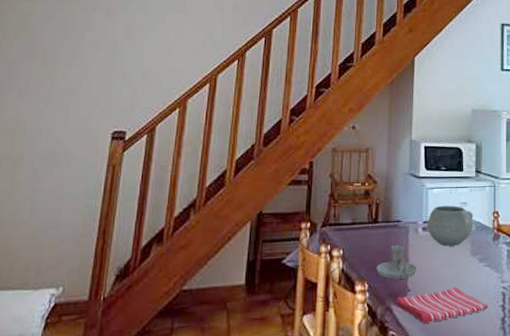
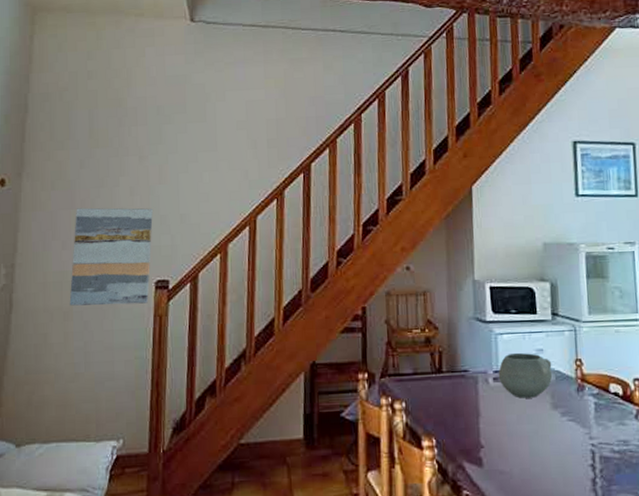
wall art: none [20,59,116,154] -> present [69,208,153,306]
candle holder: present [376,245,417,279] -> none [444,397,490,434]
dish towel: present [397,287,488,324] -> none [469,443,575,484]

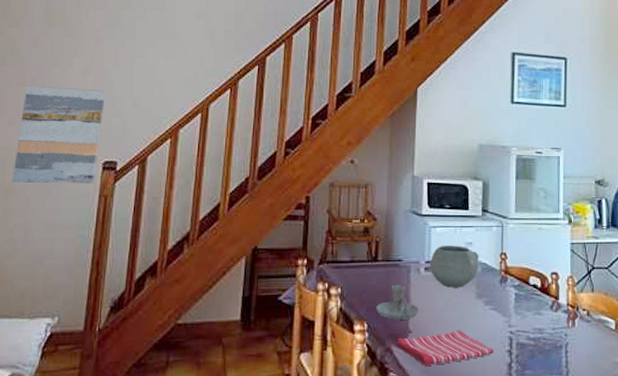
candle holder: none [444,397,490,434] -> present [376,285,418,320]
dish towel: none [469,443,575,484] -> present [398,330,494,367]

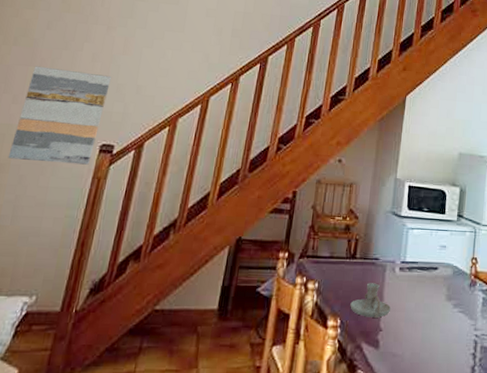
dish towel: present [398,330,494,367] -> none [368,330,459,366]
bowl: present [429,245,479,288] -> none [404,246,452,289]

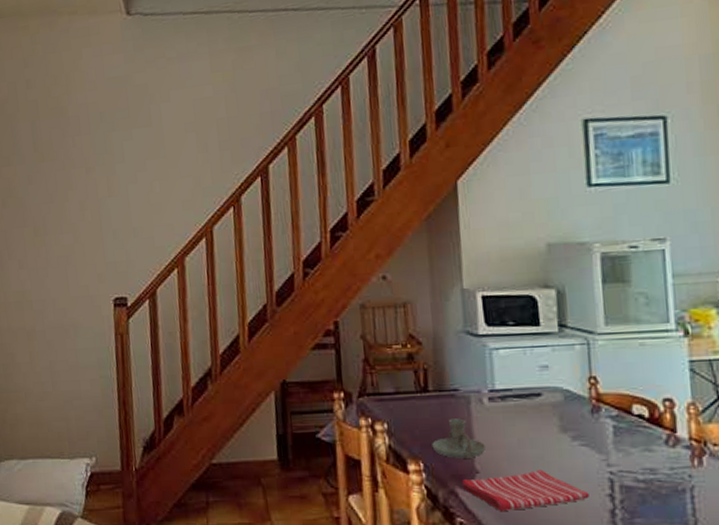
wall art: present [8,66,111,165] -> none [28,222,109,326]
dish towel: none [368,330,459,366] -> present [462,469,589,512]

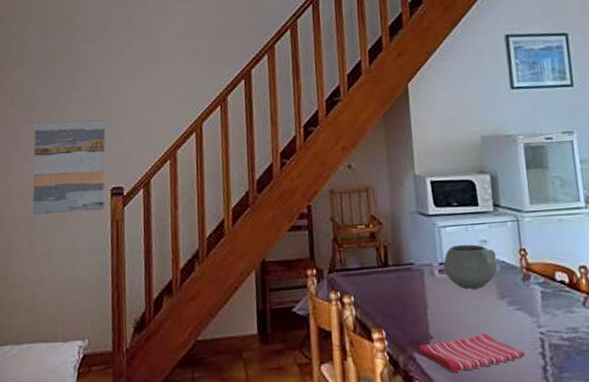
wall art: none [28,222,109,326] -> present [32,119,106,215]
candle holder: present [432,418,486,459] -> none [392,289,438,326]
bowl: none [494,369,561,420] -> present [443,244,498,289]

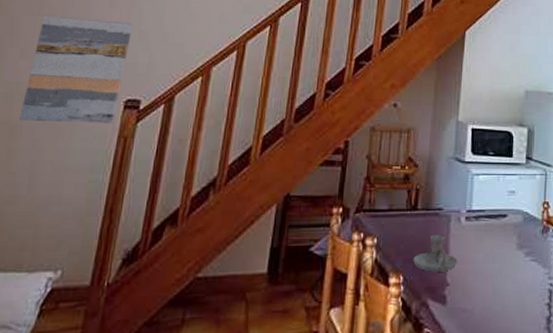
candle holder: none [392,289,438,326] -> present [413,235,457,272]
dish towel: present [419,333,525,373] -> none [434,282,533,322]
bowl: present [443,244,498,289] -> none [470,193,522,238]

